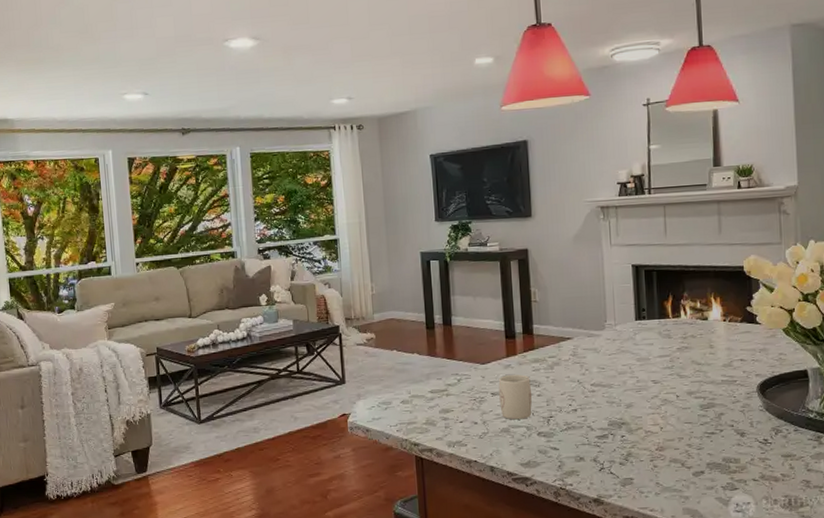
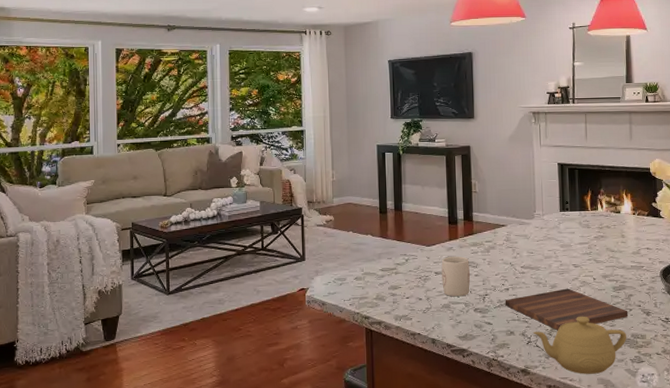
cutting board: none [573,407,719,456] -> present [505,288,629,331]
teapot: none [606,438,718,504] -> present [533,316,627,374]

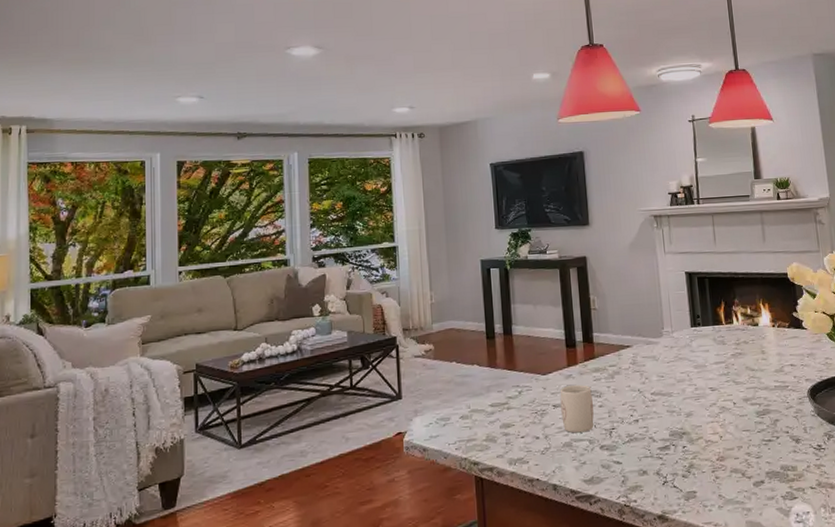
cutting board: present [505,288,629,331] -> none [635,416,776,467]
teapot: present [533,316,627,374] -> none [668,447,776,518]

